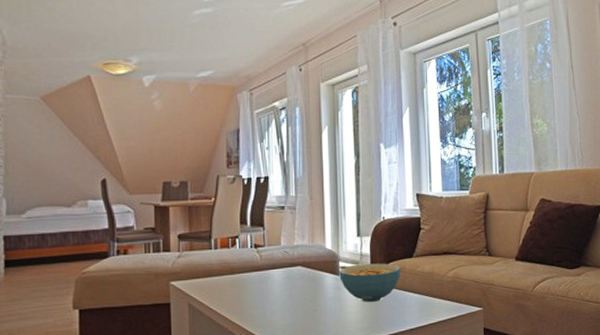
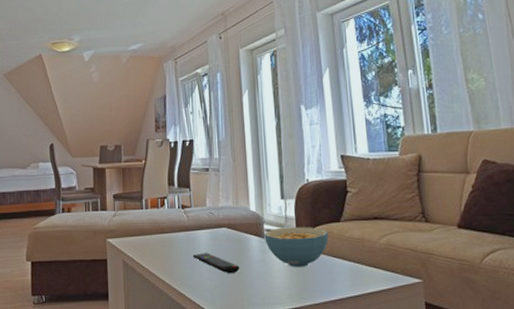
remote control: none [265,292,314,312] -> present [192,253,240,274]

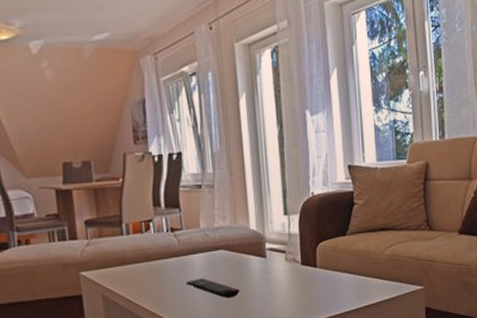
cereal bowl: present [264,227,329,267] -> none [266,242,334,285]

